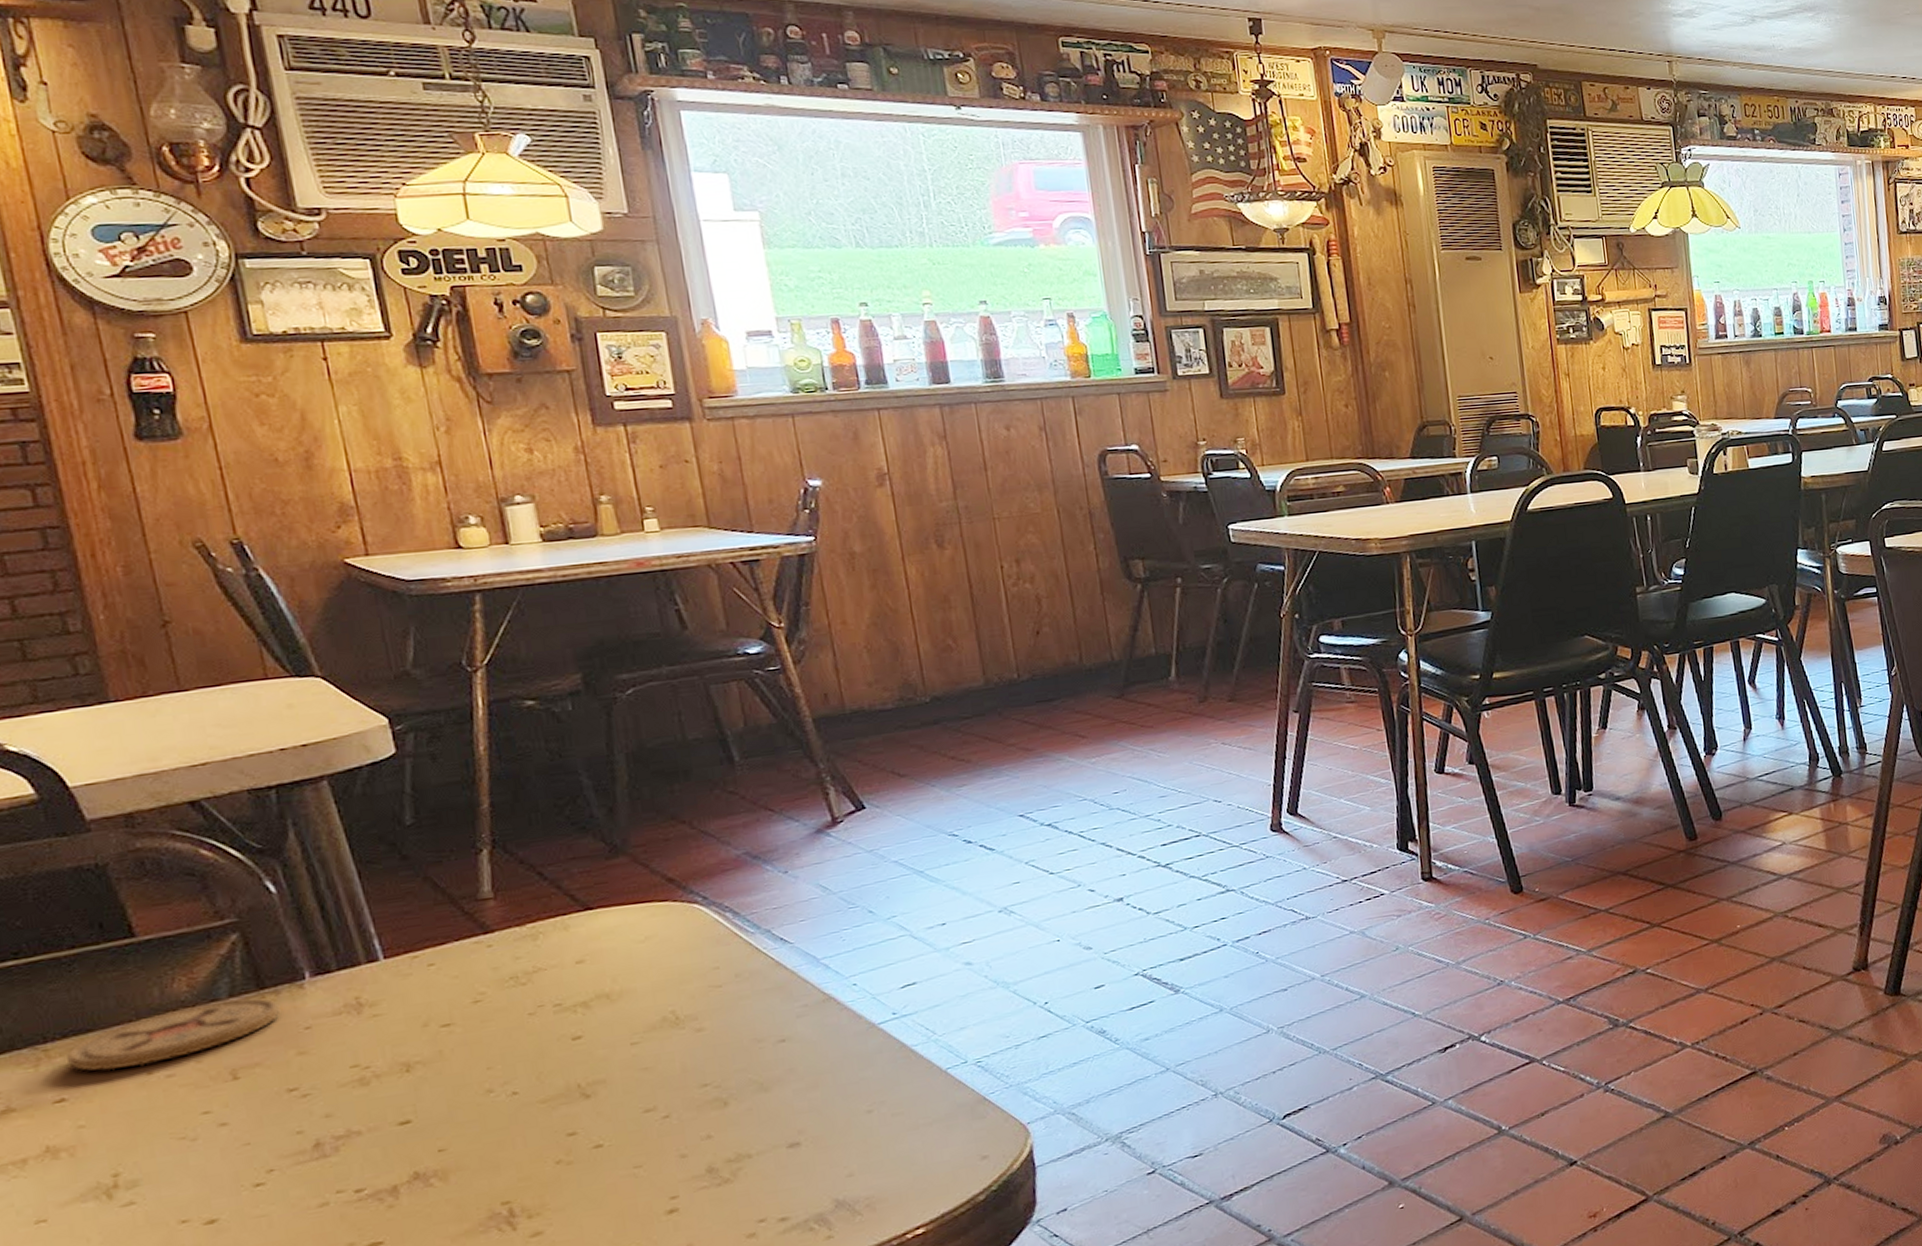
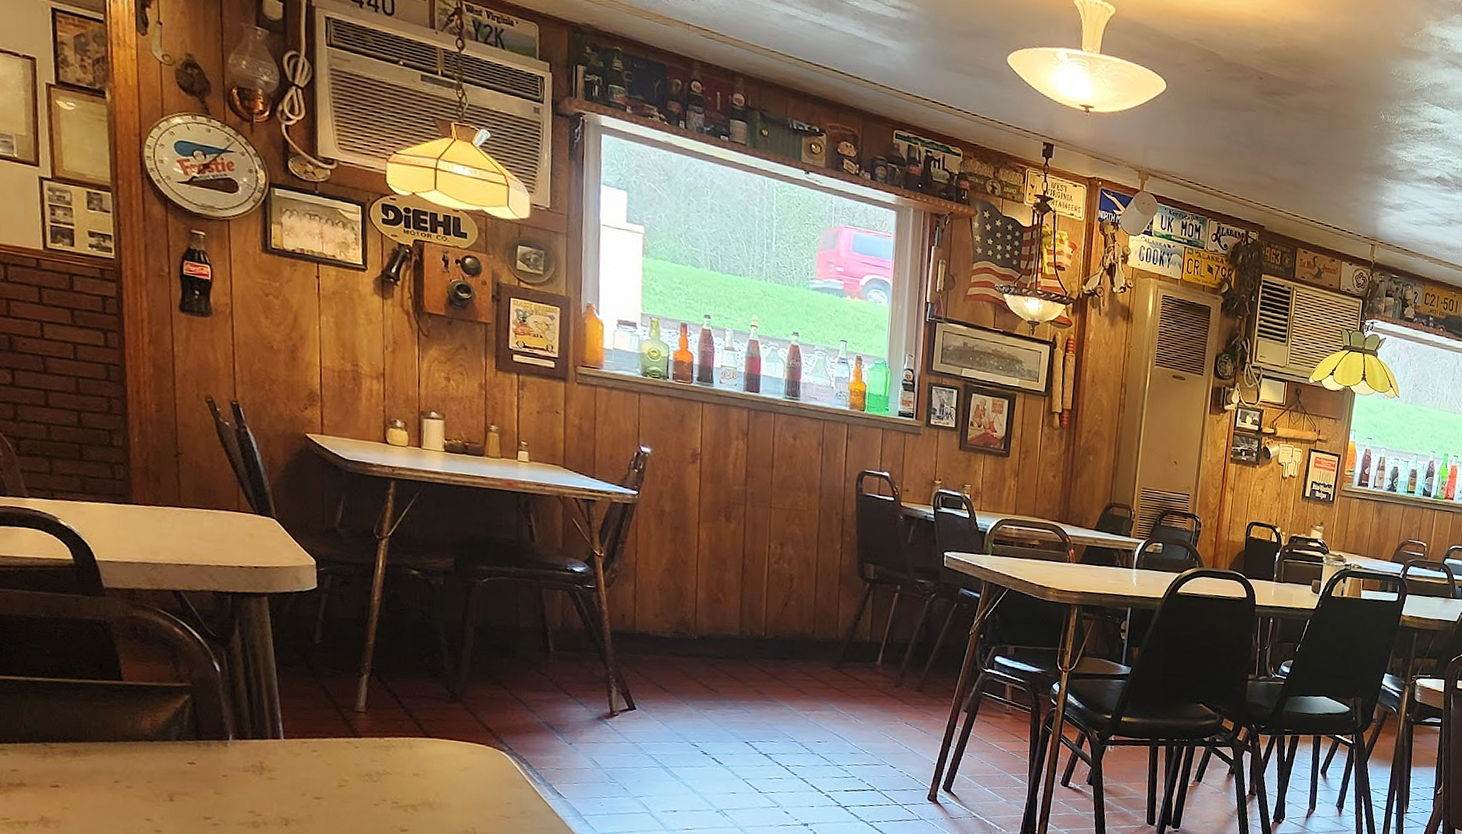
coaster: present [66,998,281,1071] -> none [63,740,209,775]

